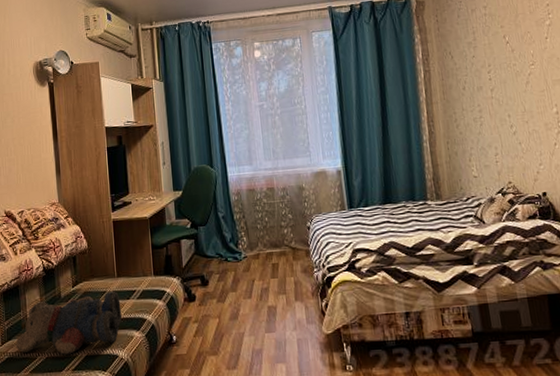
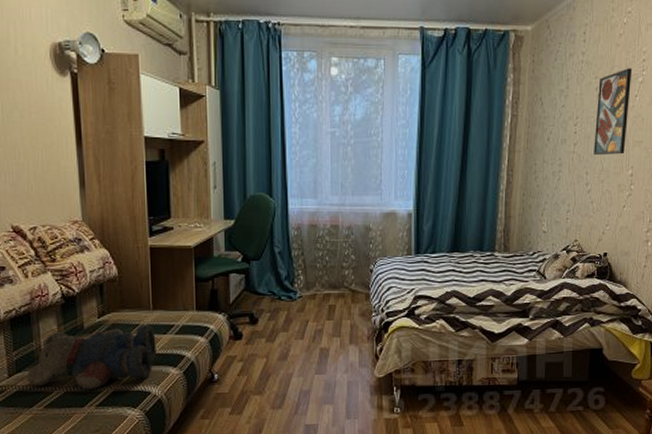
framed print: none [505,13,545,98] -> present [594,68,632,155]

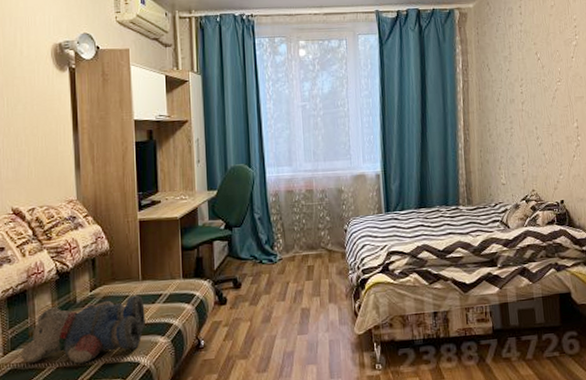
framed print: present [594,68,632,155] -> none [537,34,569,111]

